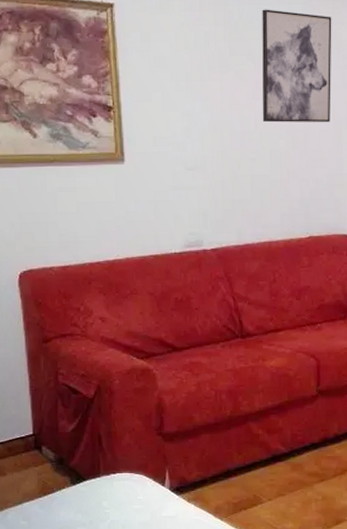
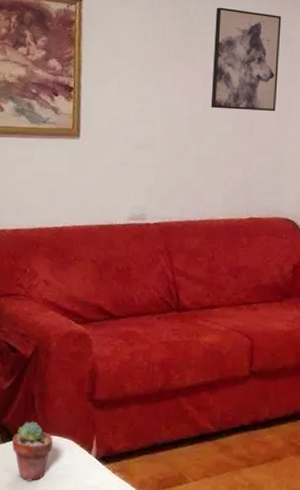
potted succulent: none [83,461,124,520] -> present [12,421,53,482]

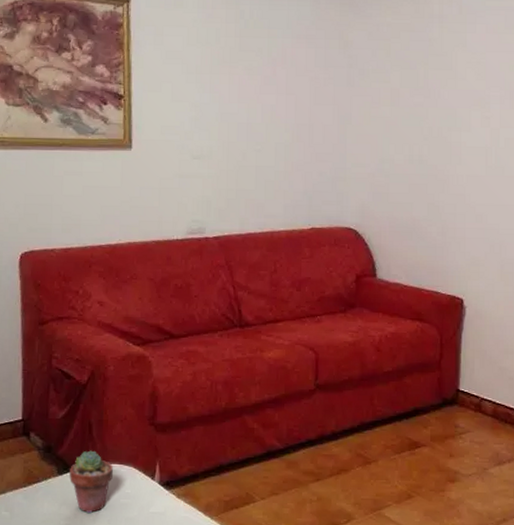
wall art: present [210,7,282,112] -> none [268,9,339,119]

